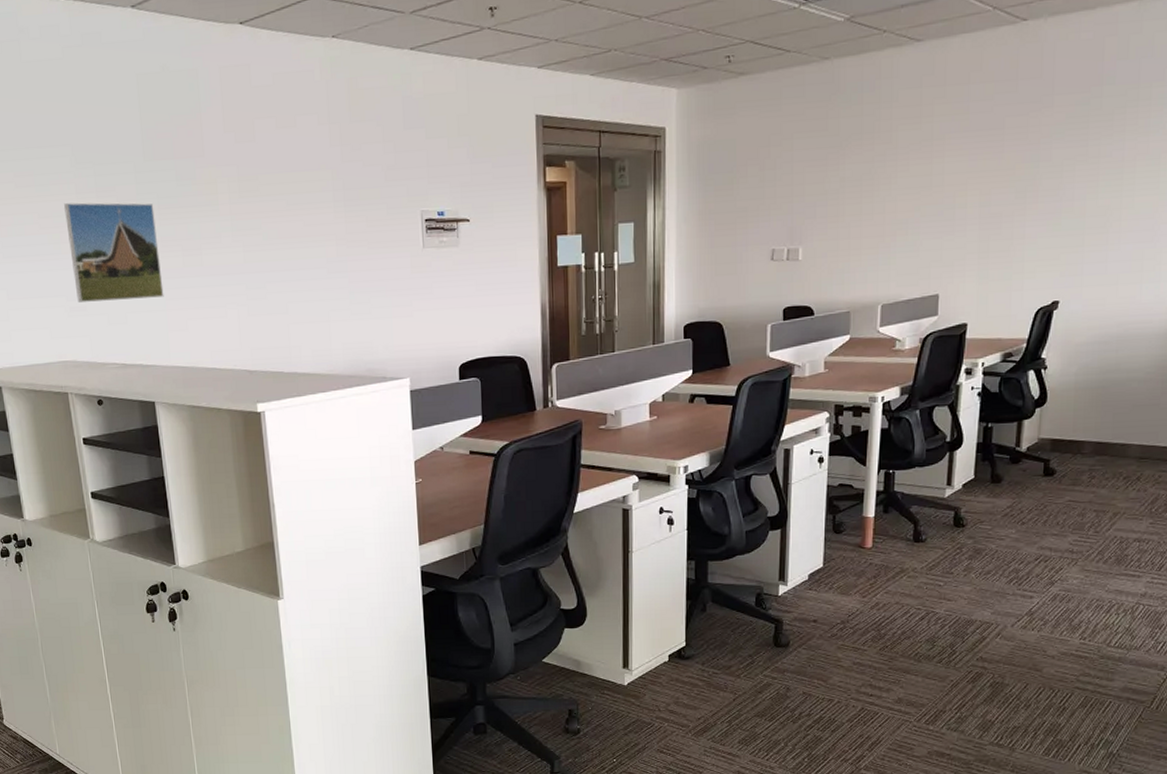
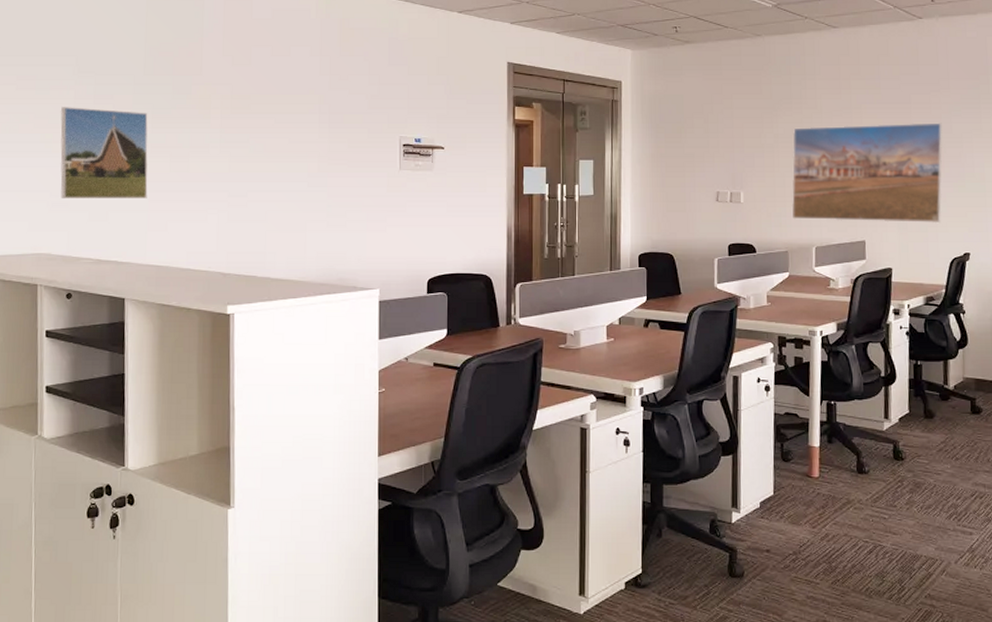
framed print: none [856,149,1040,276] -> present [791,123,943,224]

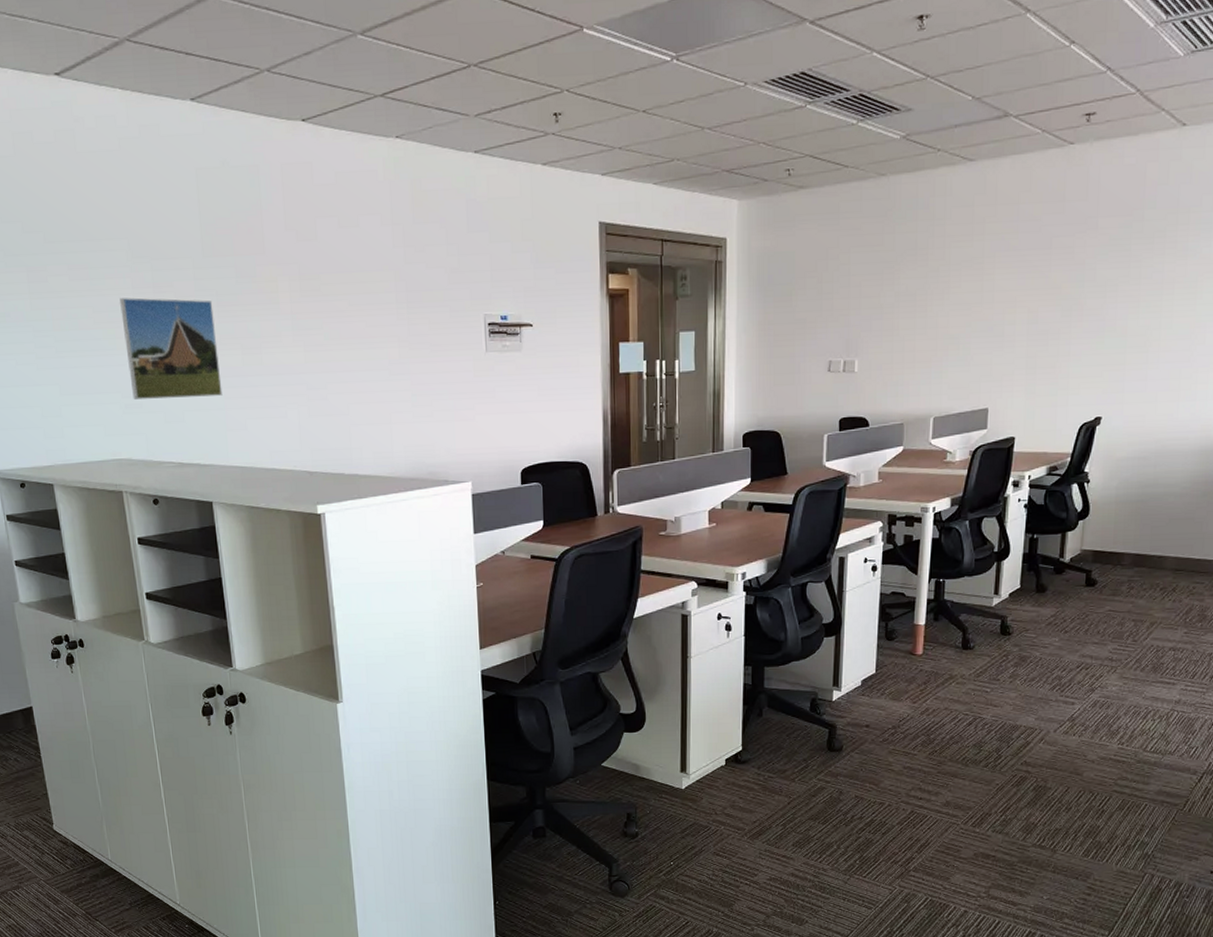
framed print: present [791,123,943,224] -> none [909,269,1085,389]

